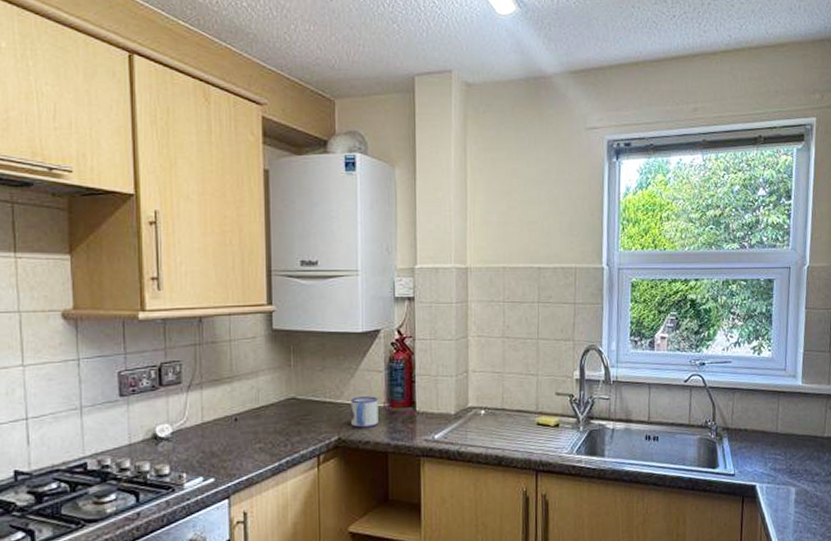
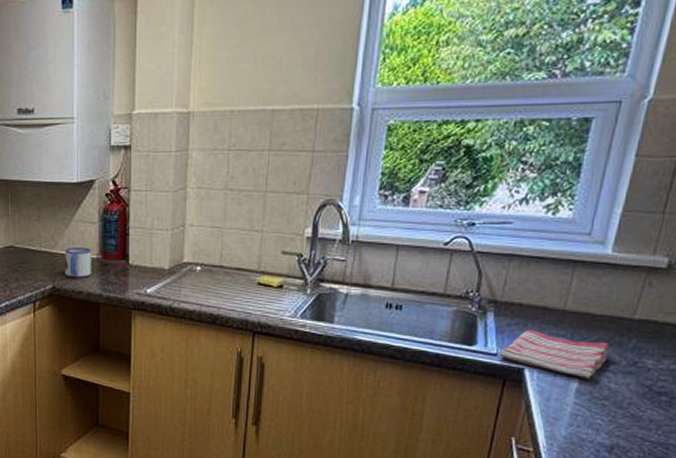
dish towel: none [736,451,812,491] -> present [499,330,610,380]

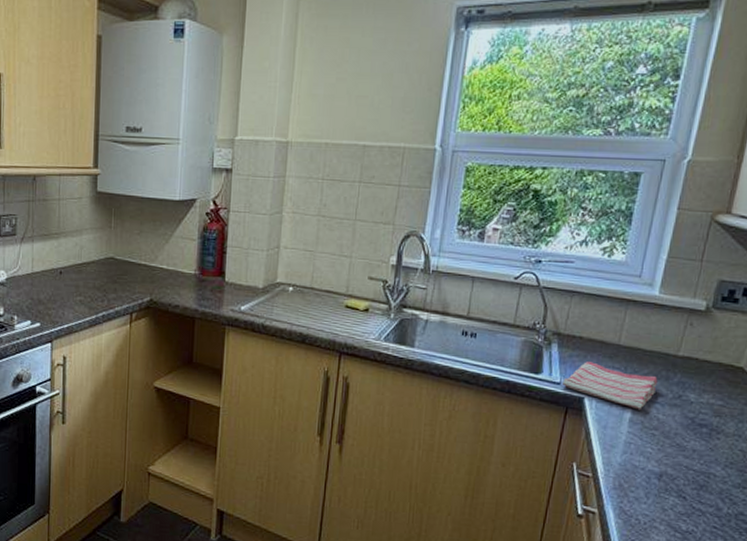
mug: present [65,248,91,278] -> none [163,262,190,293]

